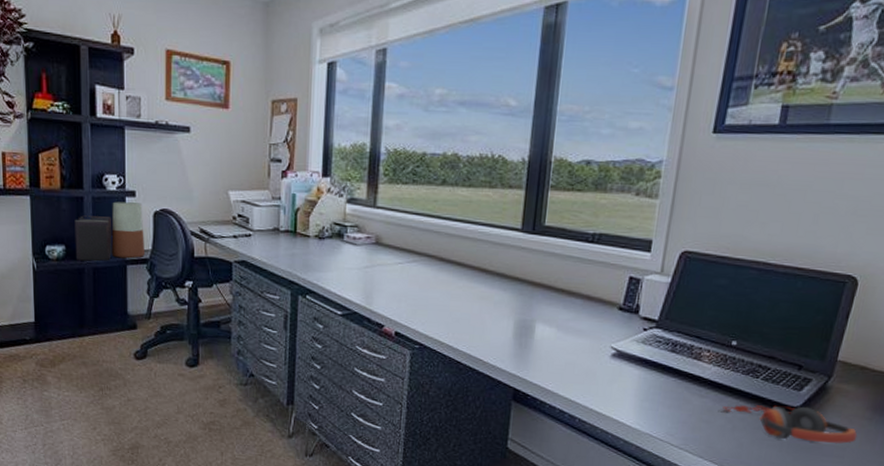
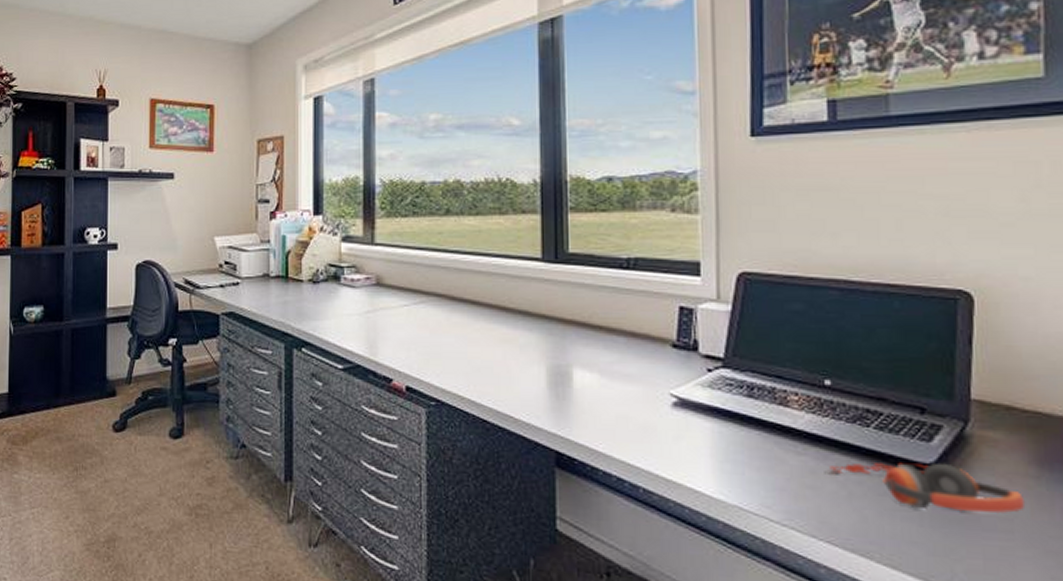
books: present [74,215,113,261] -> none [54,273,93,322]
vase: present [111,201,144,259] -> none [91,256,126,317]

